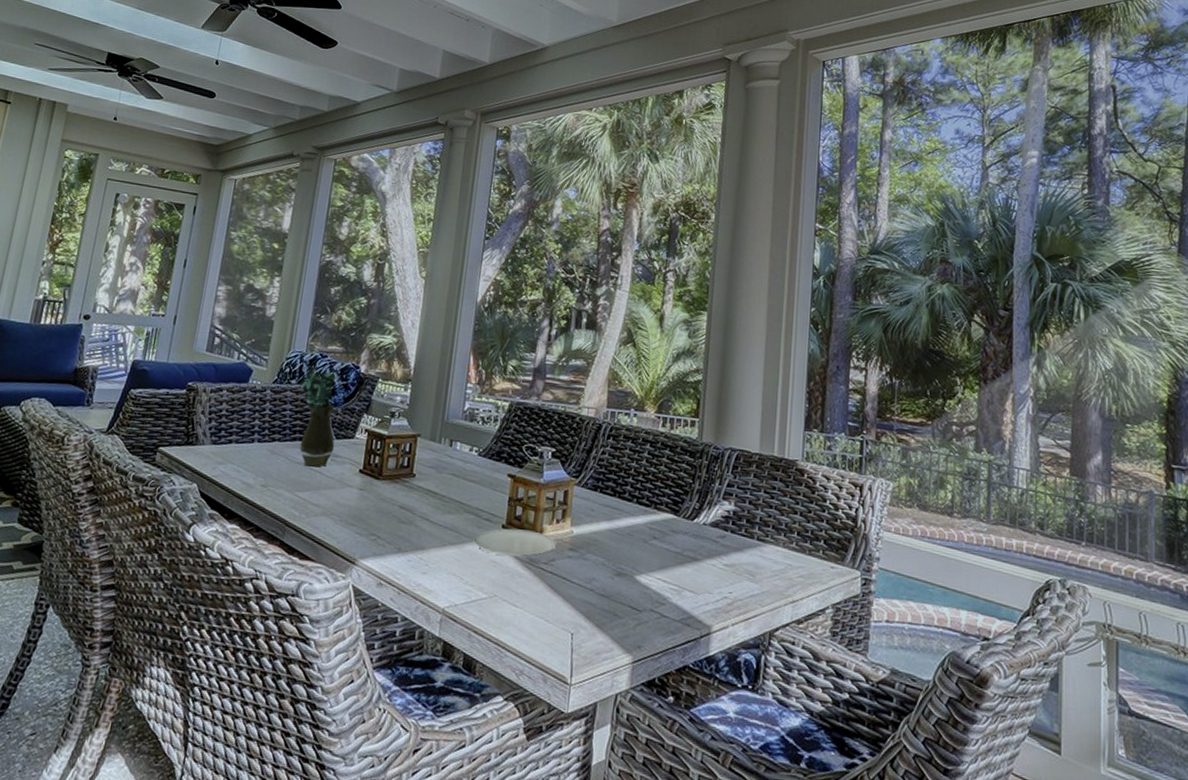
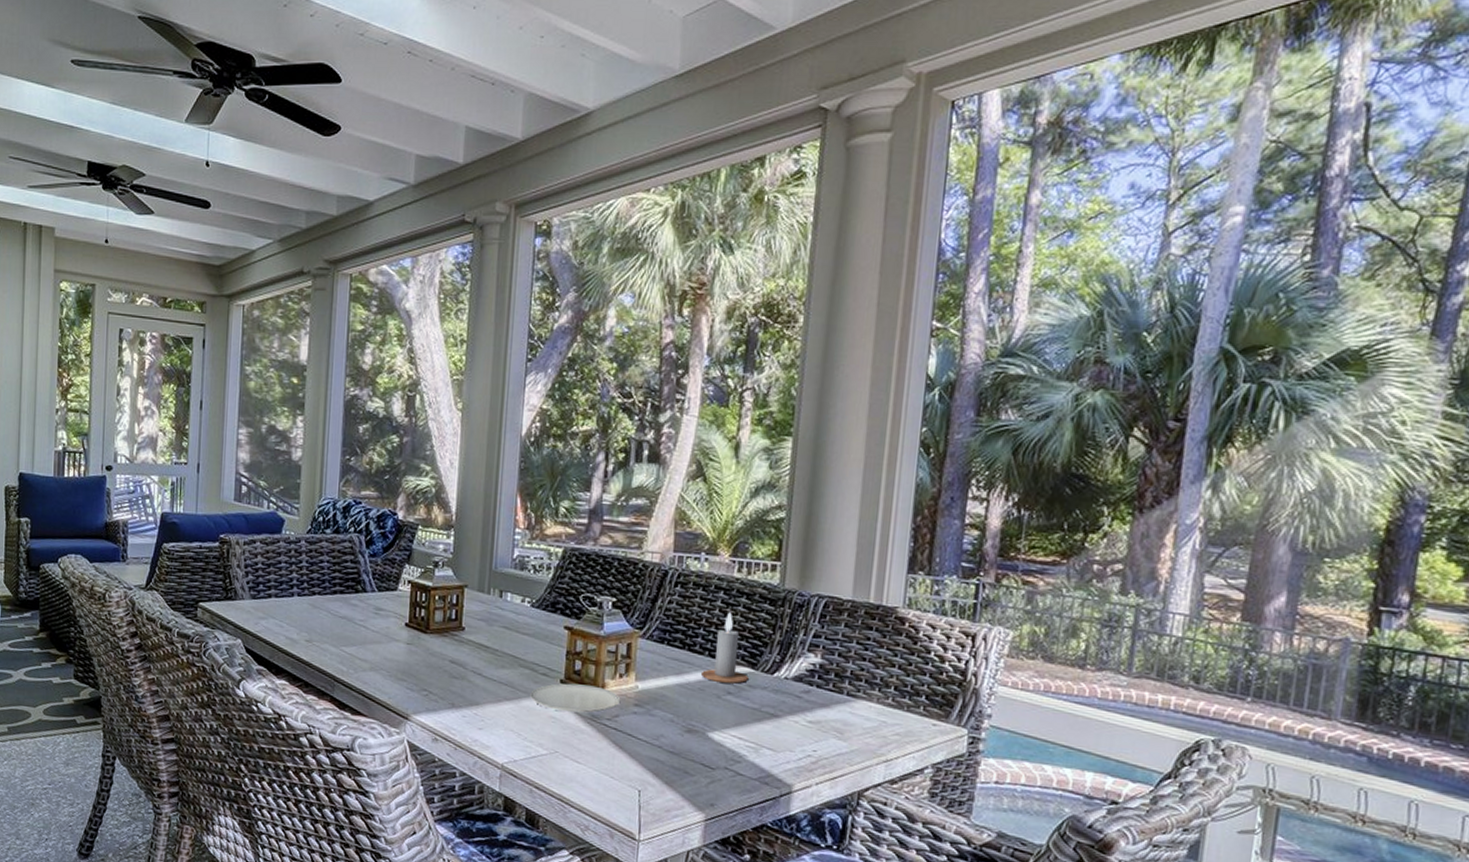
vase: present [299,365,336,467] -> none [334,512,378,621]
candle: none [630,463,672,529] -> present [701,612,749,684]

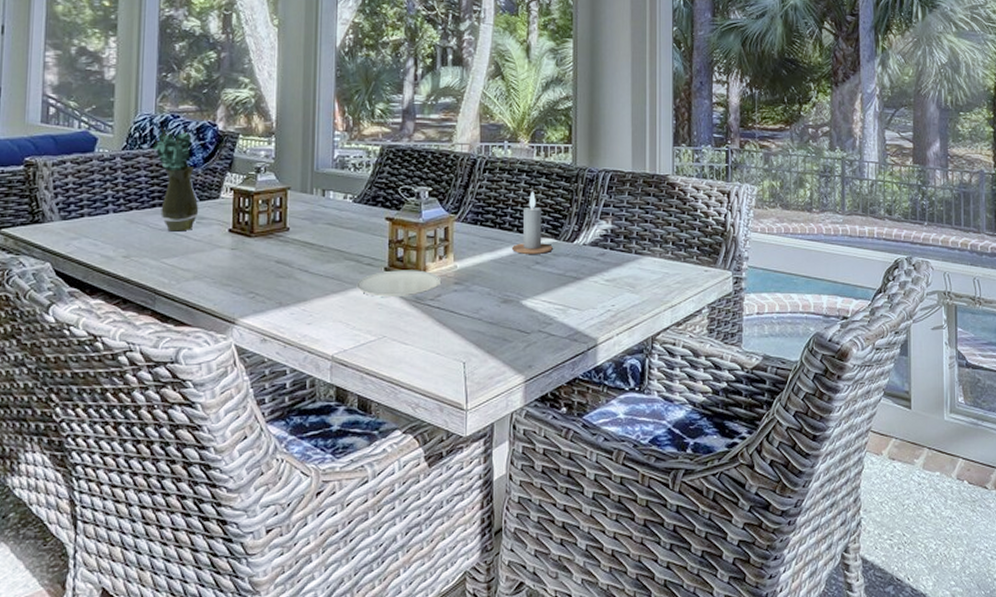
vase: none [334,512,378,621] -> present [151,127,199,232]

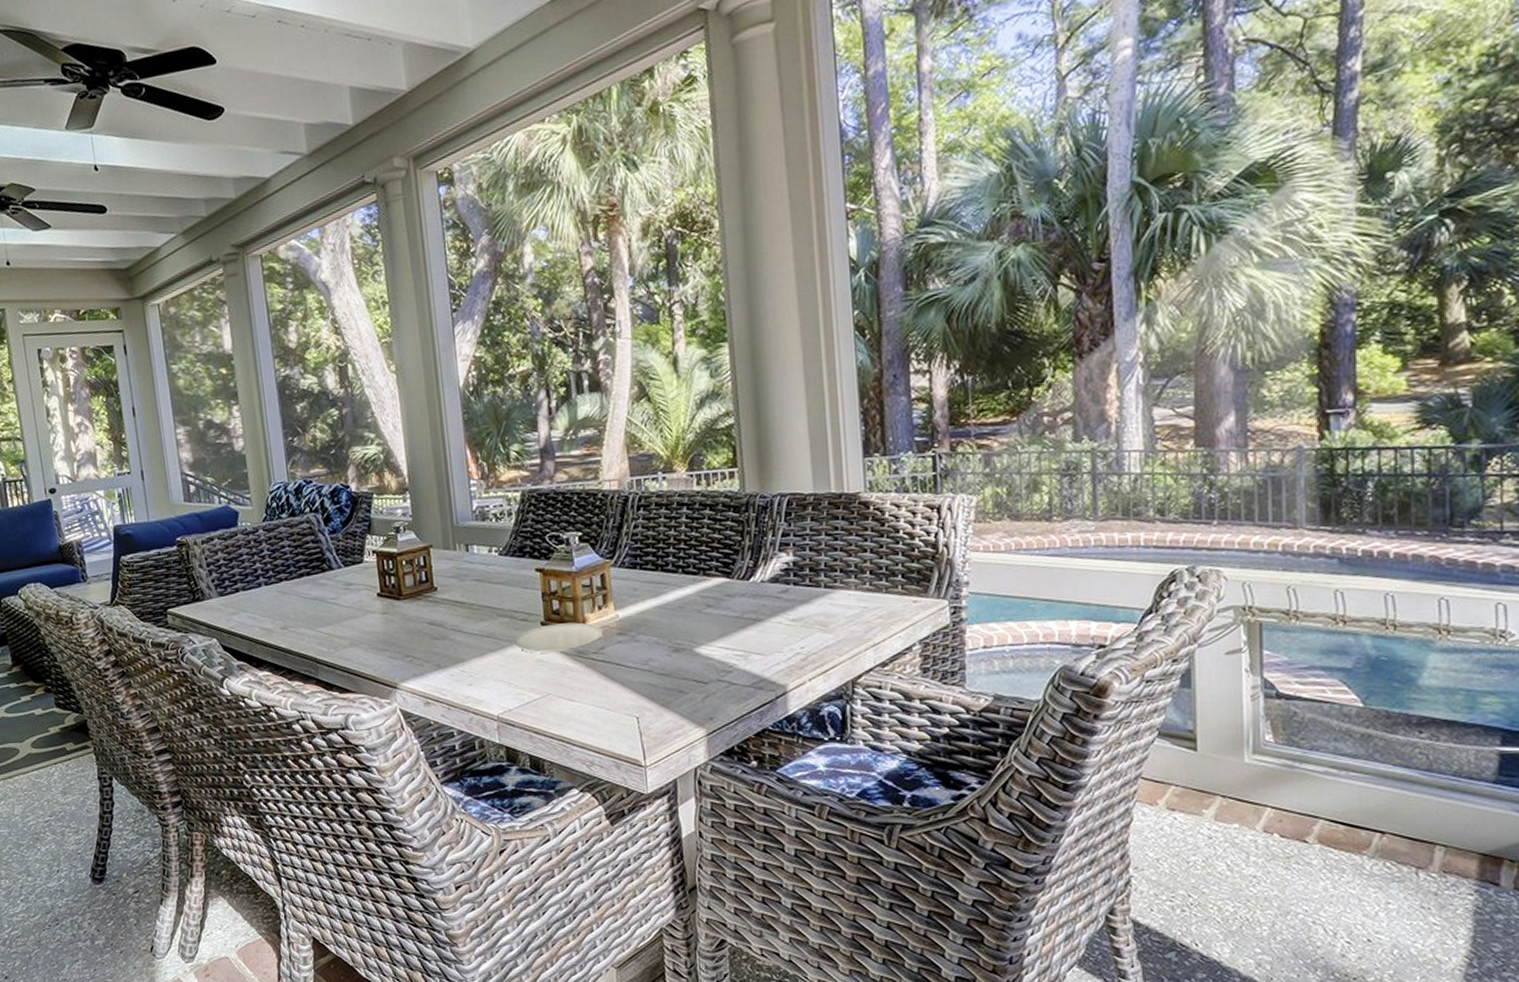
vase: present [151,127,199,232] -> none [290,494,346,600]
candle: present [512,191,553,254] -> none [679,526,726,597]

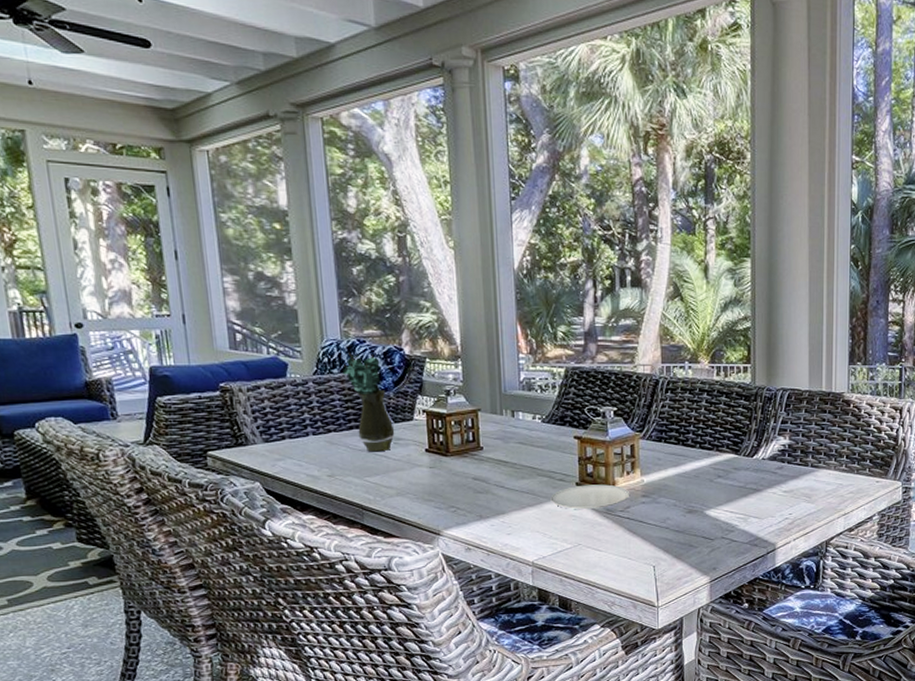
vase: none [290,494,346,600] -> present [342,352,395,452]

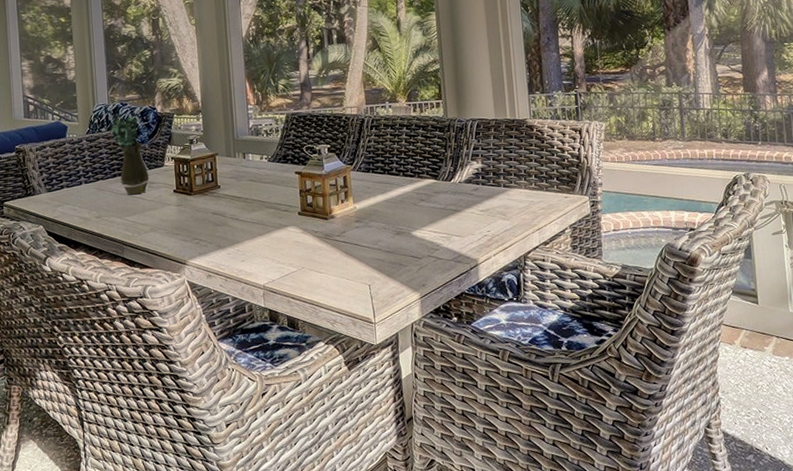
plate: present [550,484,630,509] -> none [277,212,345,236]

